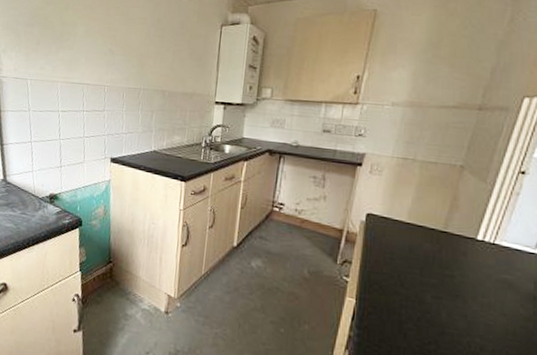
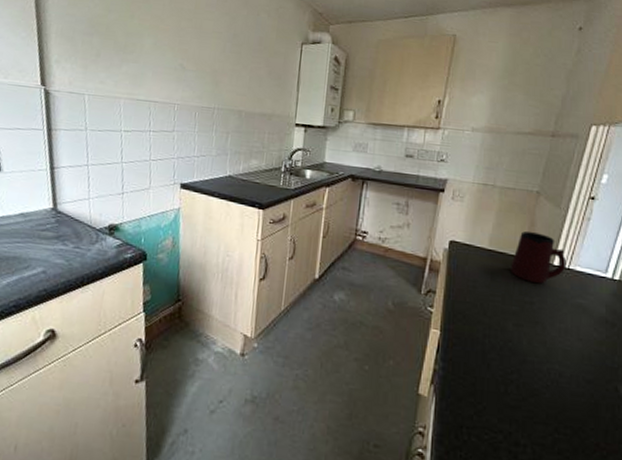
mug: none [430,205,492,258] -> present [511,231,567,284]

